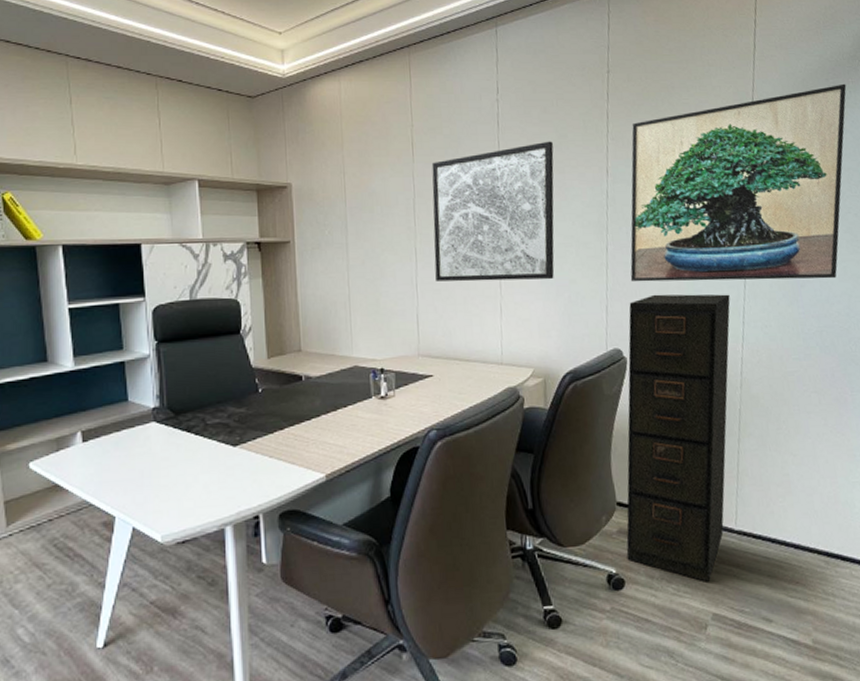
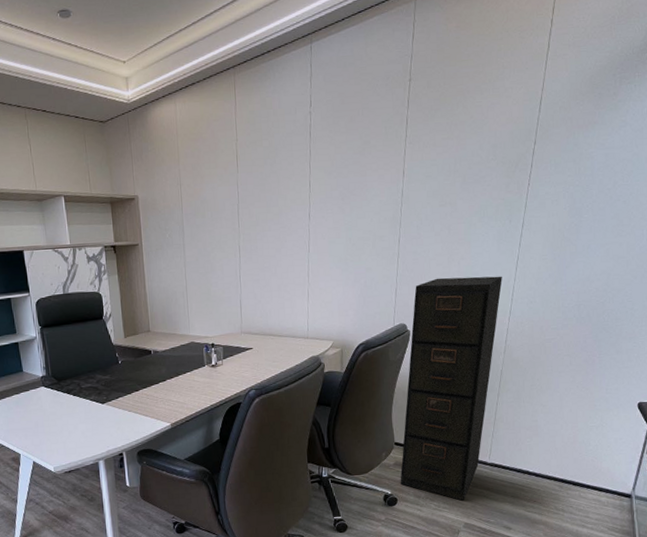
wall art: present [431,141,555,282] -> none [253,147,358,273]
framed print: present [630,83,846,282] -> none [417,78,632,268]

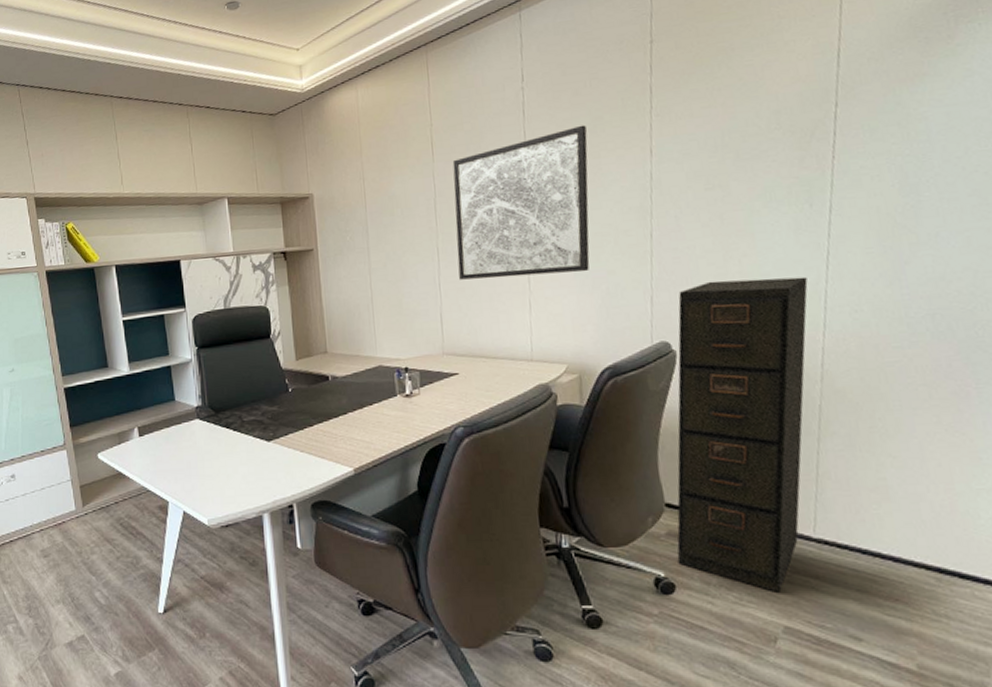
wall art: none [253,147,358,273] -> present [452,125,590,280]

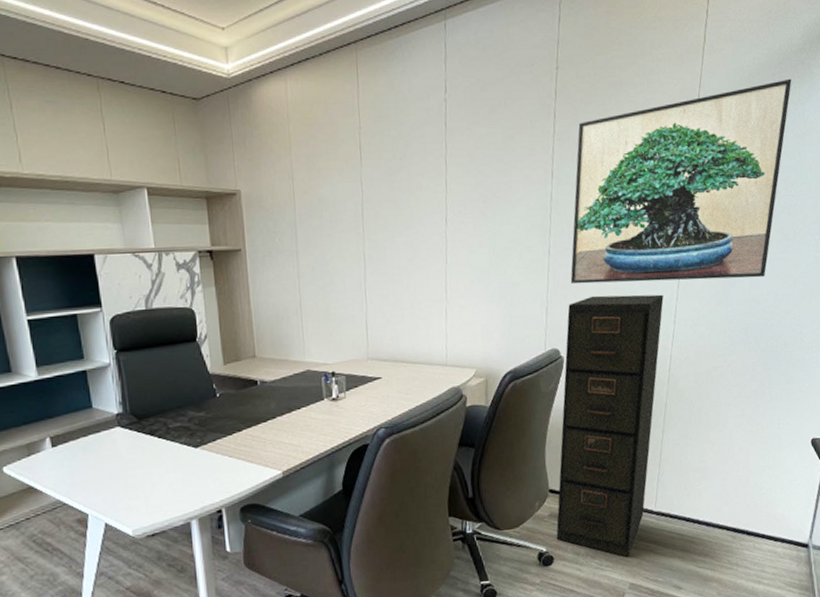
wall art: present [452,125,590,280] -> none [379,142,500,287]
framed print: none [680,15,974,270] -> present [570,78,792,284]

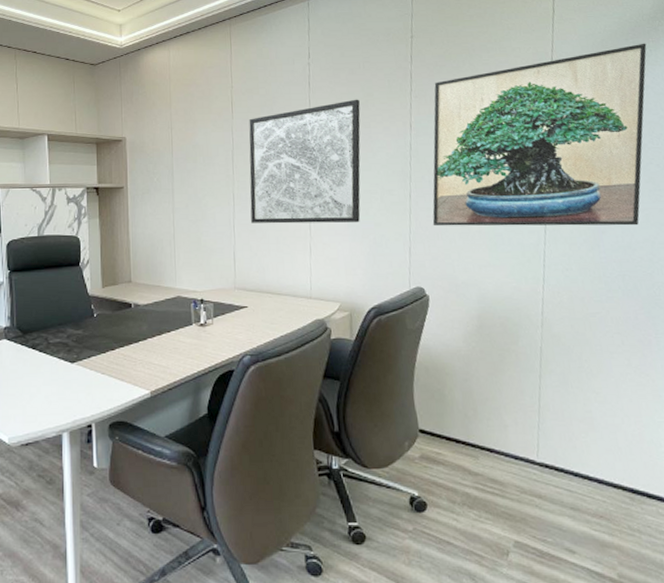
wall art: none [379,142,500,287] -> present [249,99,361,224]
filing cabinet: present [556,294,664,557] -> none [428,237,531,510]

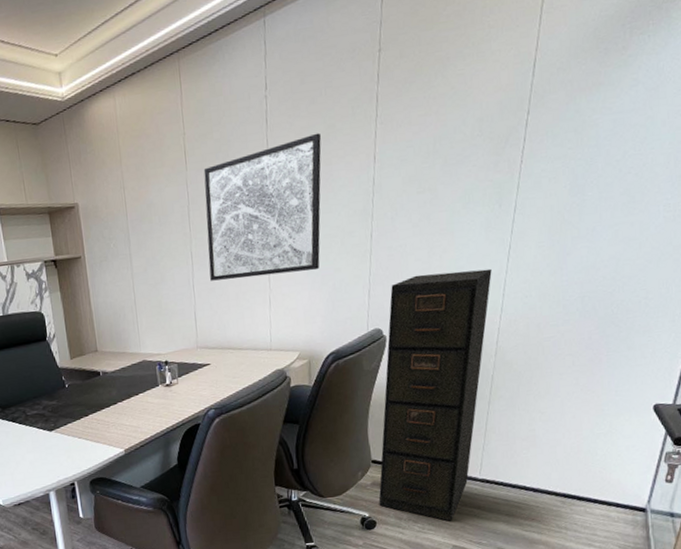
filing cabinet: none [428,237,531,510] -> present [378,268,492,521]
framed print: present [432,43,647,226] -> none [393,27,645,266]

